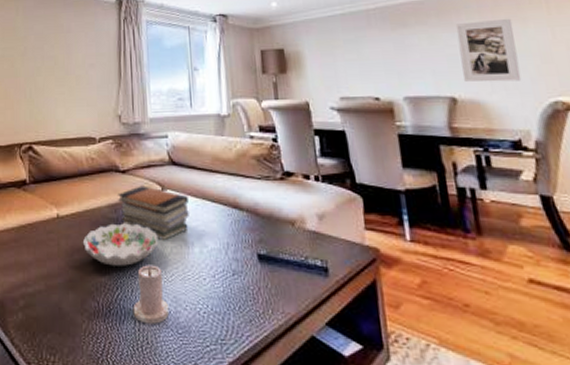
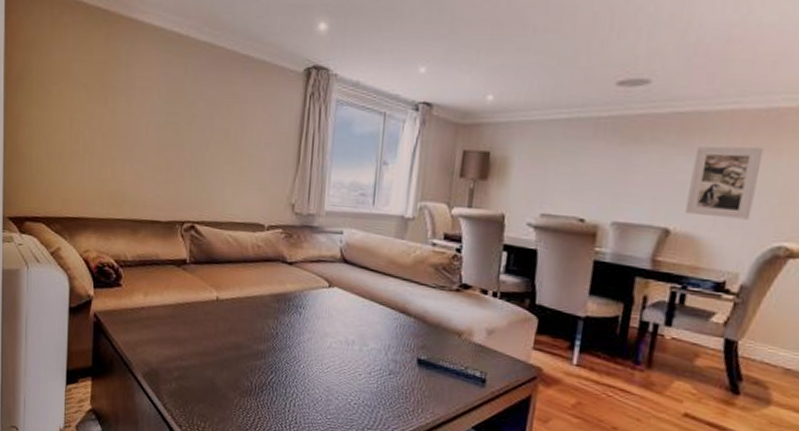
decorative bowl: present [82,223,159,266] -> none [240,312,319,354]
book stack: present [117,185,189,241] -> none [280,279,355,336]
candle: present [133,265,170,324] -> none [284,355,321,408]

